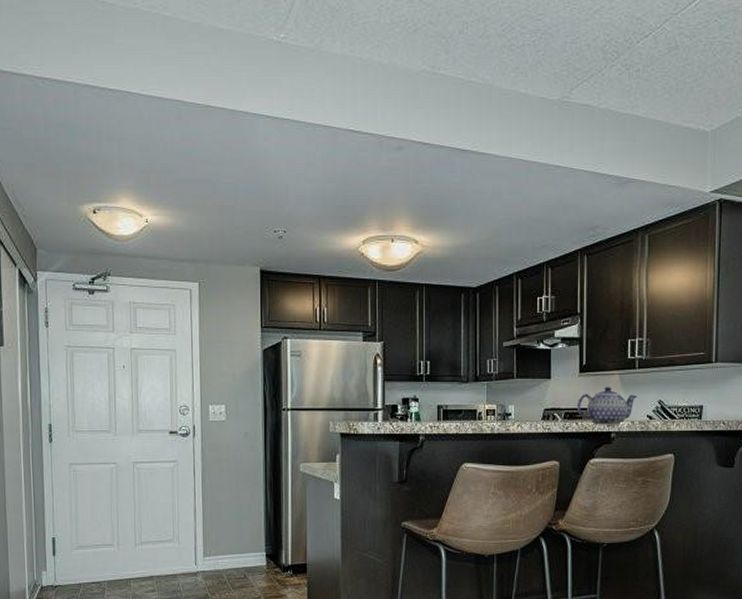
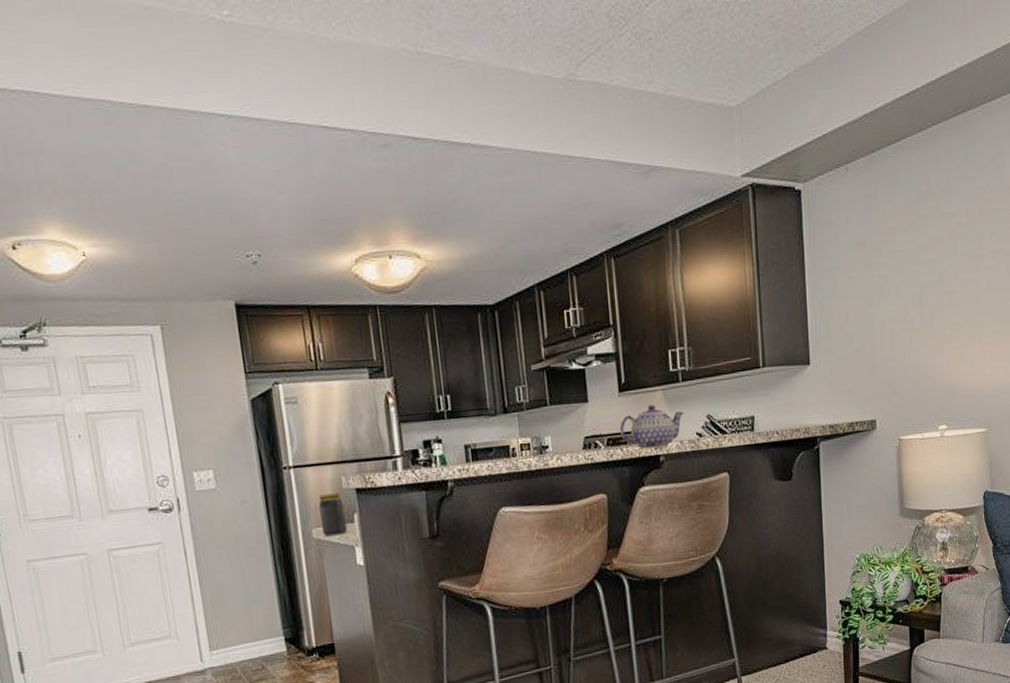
jar: none [307,435,329,471] -> present [318,493,347,537]

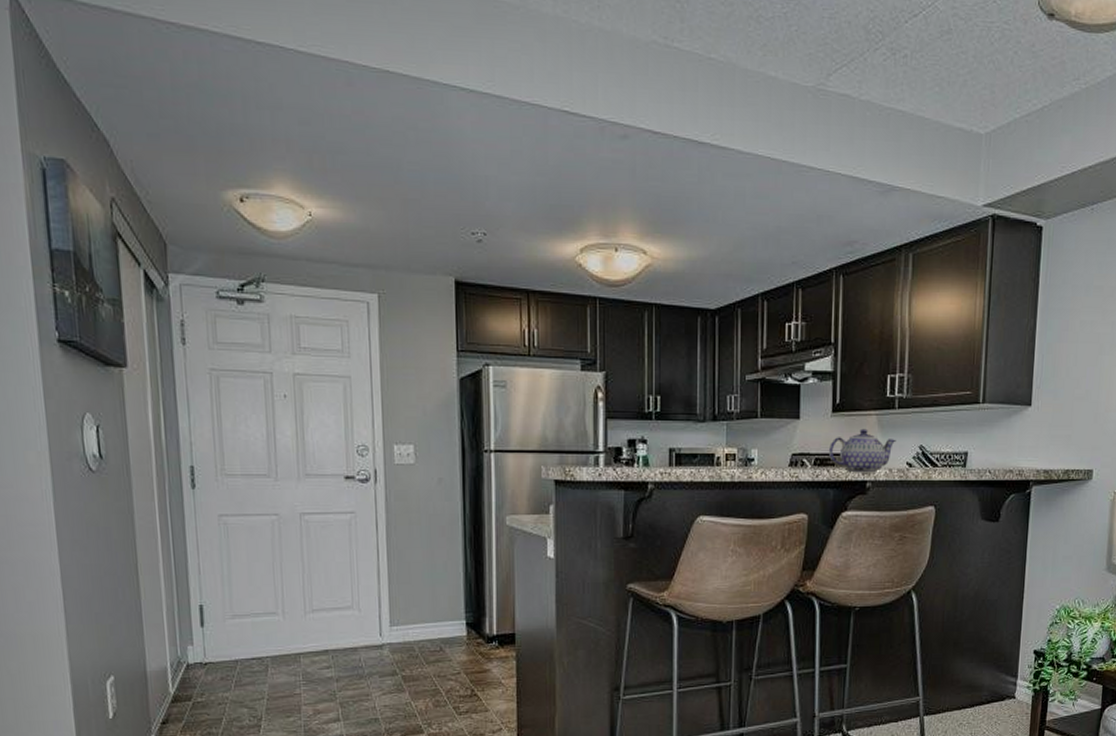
jar: present [318,493,347,537] -> none [515,482,541,525]

